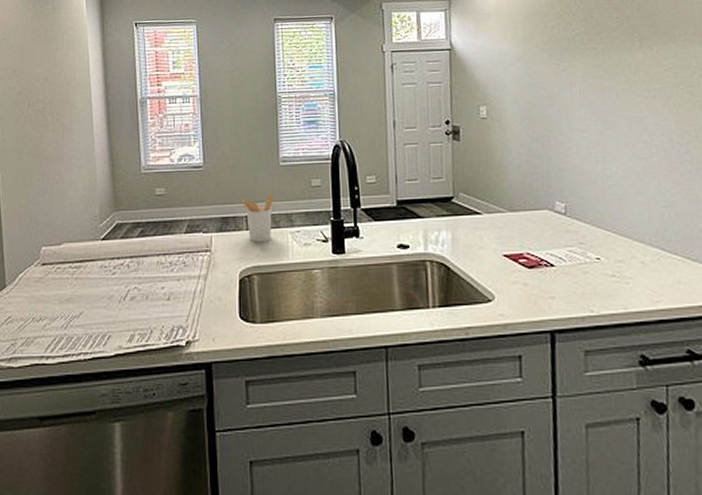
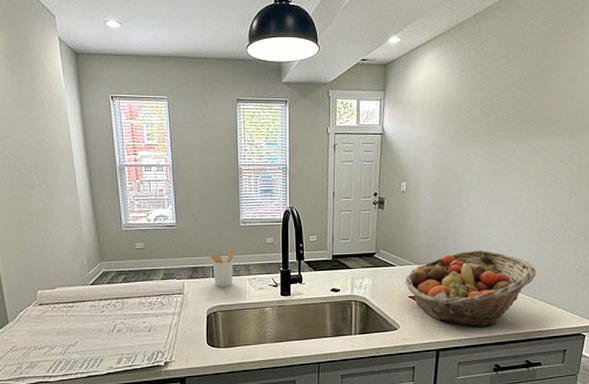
fruit basket: none [496,192,683,300] -> present [405,250,536,328]

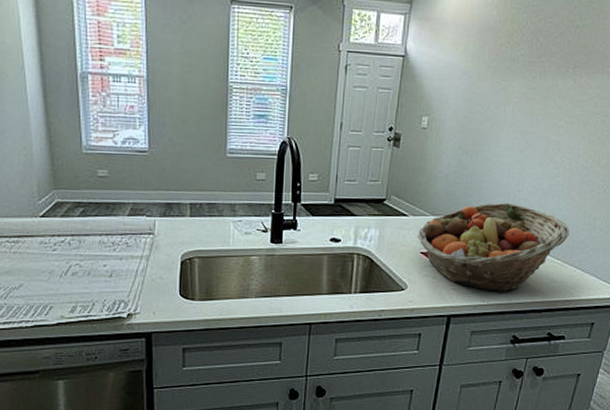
utensil holder: present [207,250,235,287] -> none [185,184,219,229]

